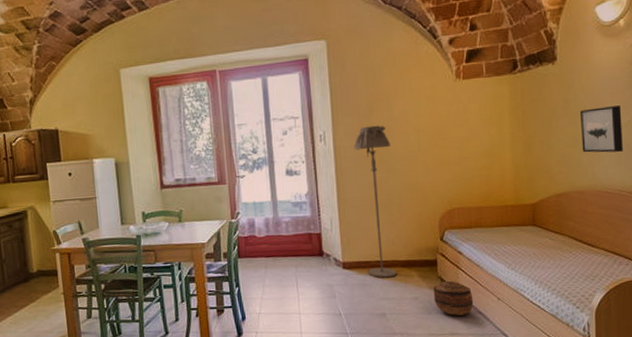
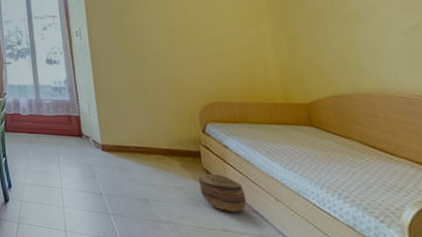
floor lamp: present [354,125,397,278] -> none [108,24,158,164]
wall art: present [579,106,623,153] -> none [351,9,414,56]

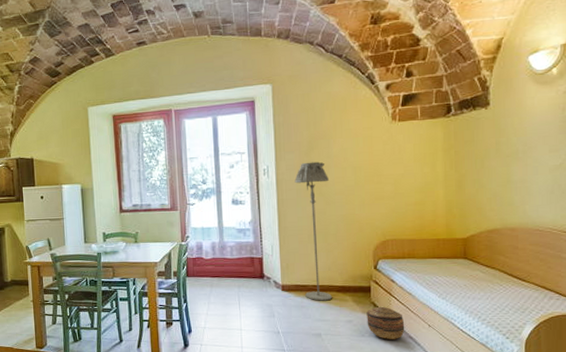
floor lamp: none [108,24,158,164] -> present [294,161,332,301]

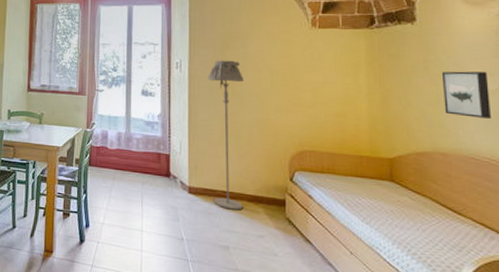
basket: present [366,306,405,340] -> none [280,223,324,264]
wall art: none [511,149,554,193] -> present [441,71,491,118]

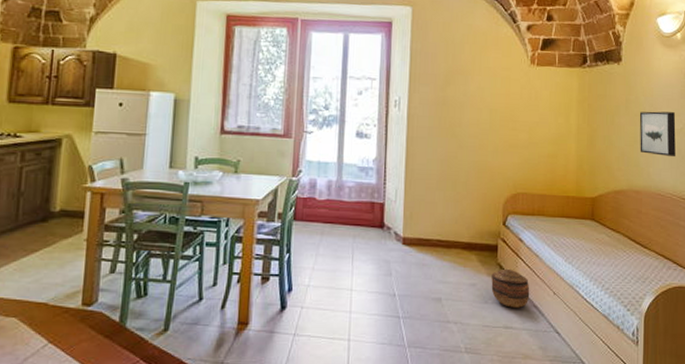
floor lamp: present [208,60,243,210] -> none [427,97,463,259]
basket: none [280,223,324,264] -> present [491,268,530,308]

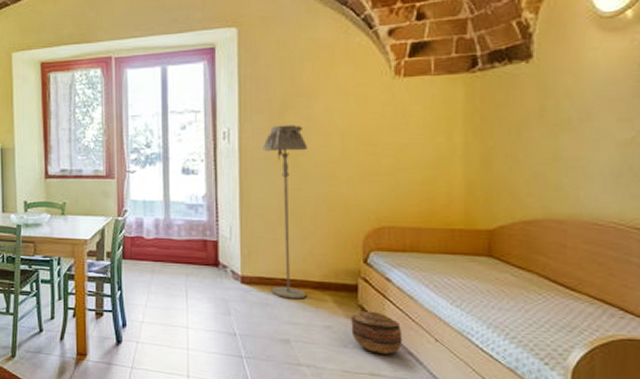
floor lamp: none [427,97,463,259] -> present [263,125,307,299]
wall art: present [639,111,676,156] -> none [561,117,624,175]

